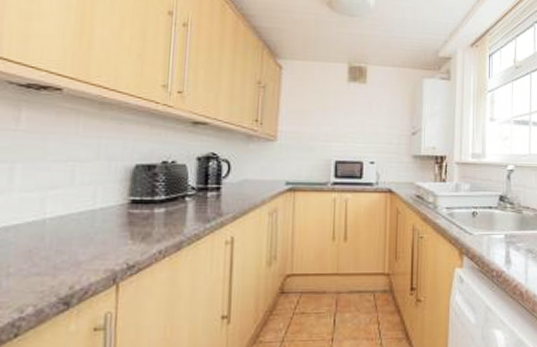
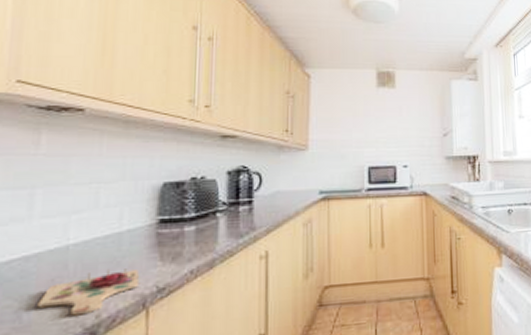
cutting board: none [16,245,110,286] -> present [37,268,139,316]

